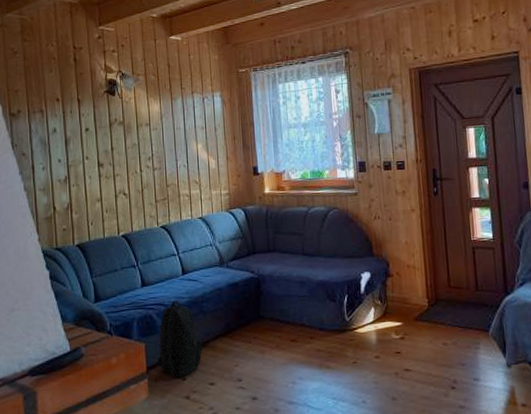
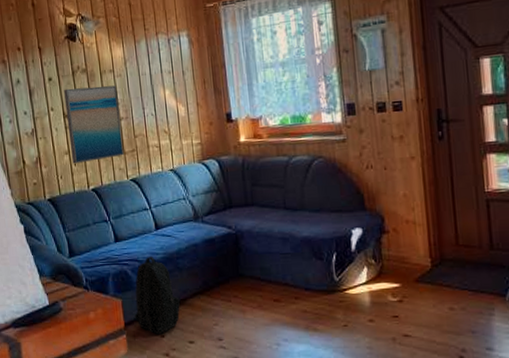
wall art: none [100,138,156,211] -> present [64,85,125,164]

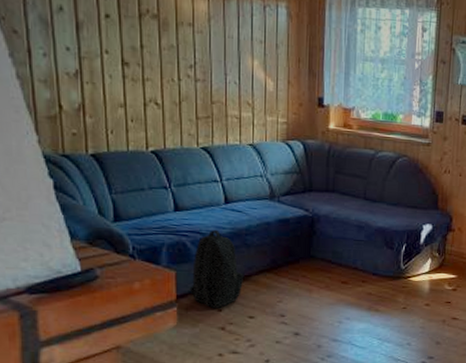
wall art: present [64,85,125,164] -> none [125,31,197,121]

